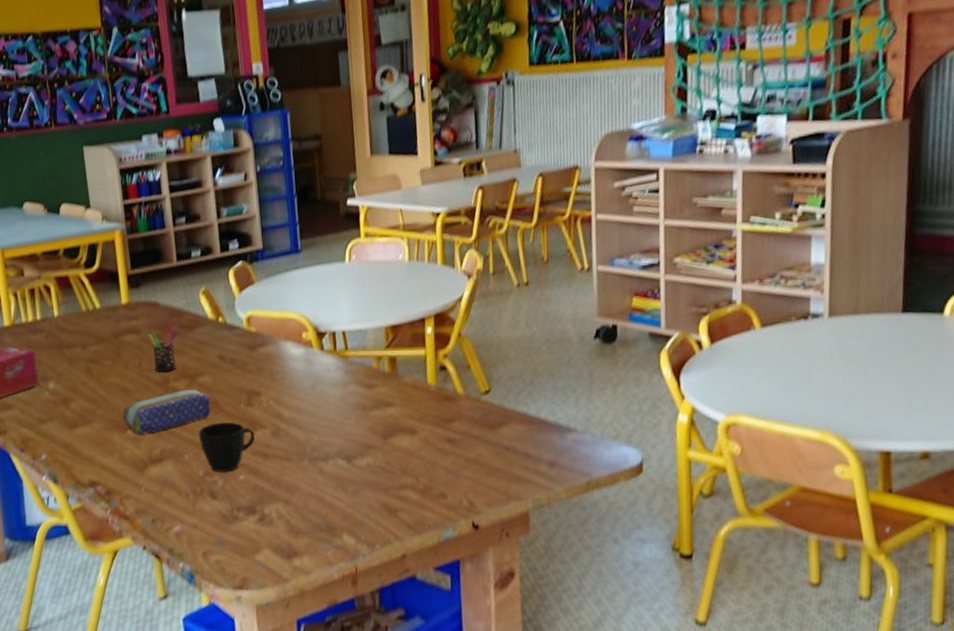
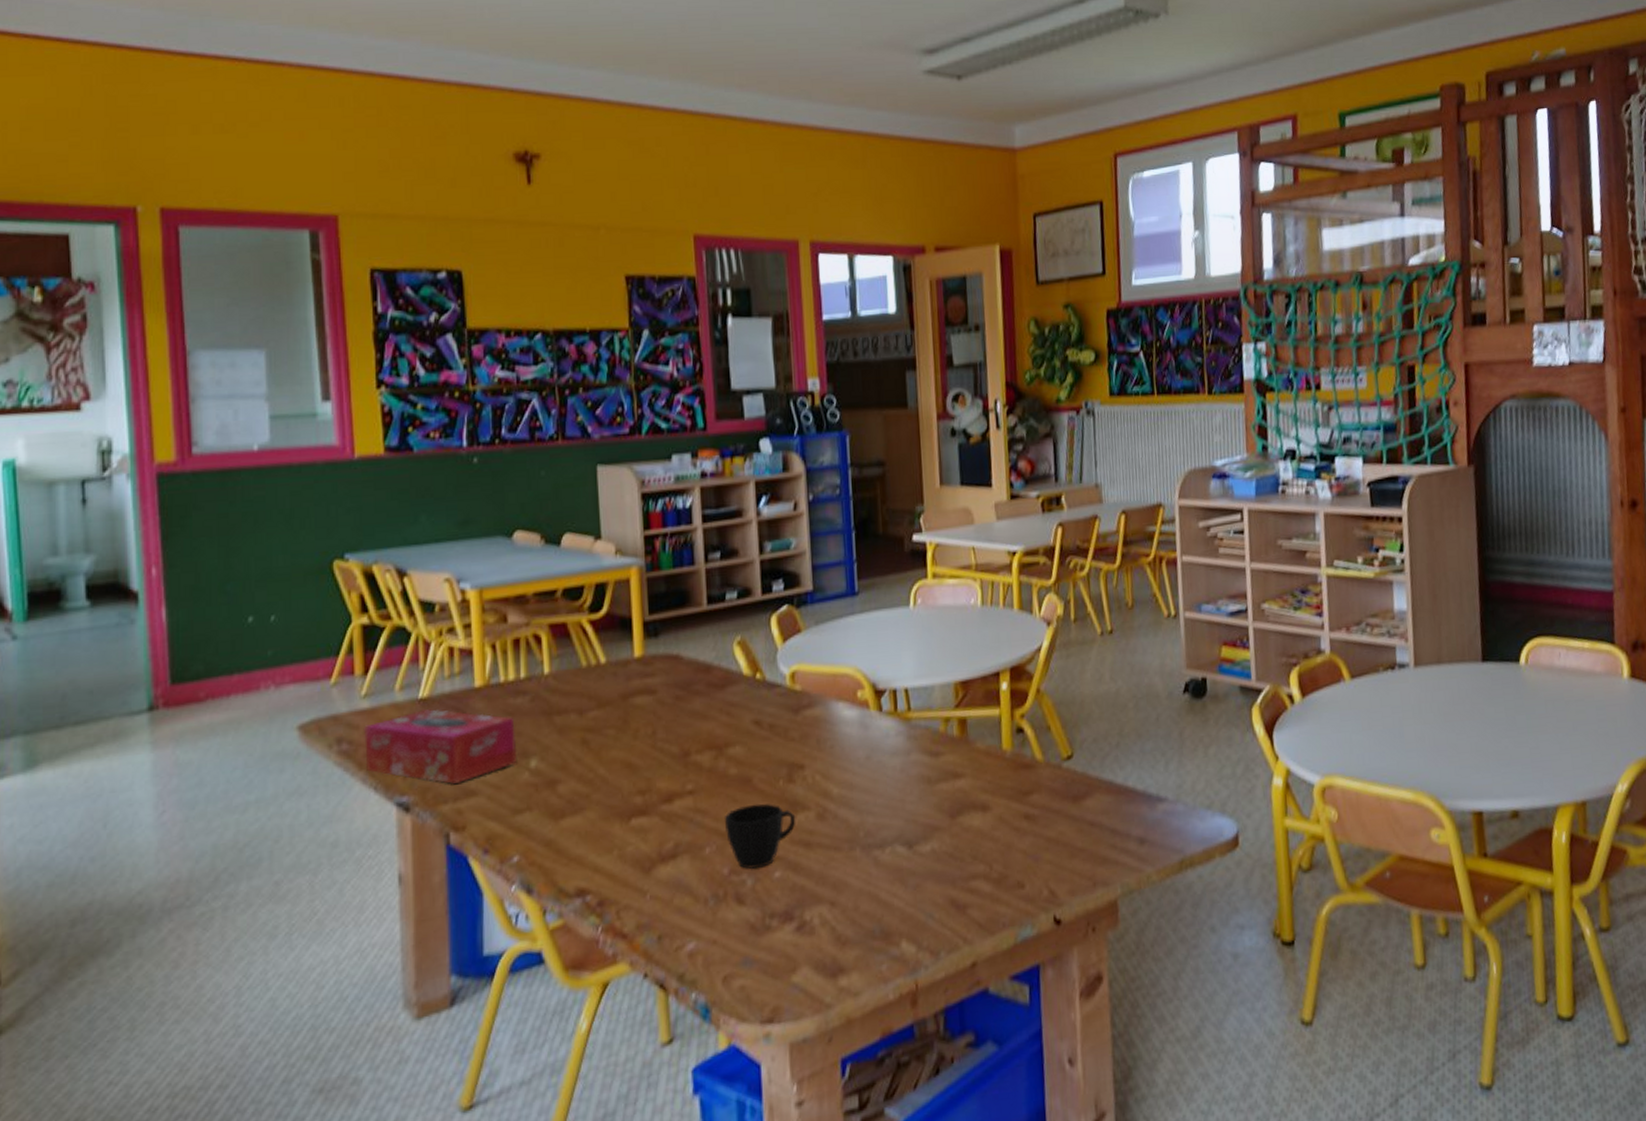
pencil case: present [123,388,211,435] -> none [627,762,742,825]
pen holder: present [148,325,178,372] -> none [665,683,704,743]

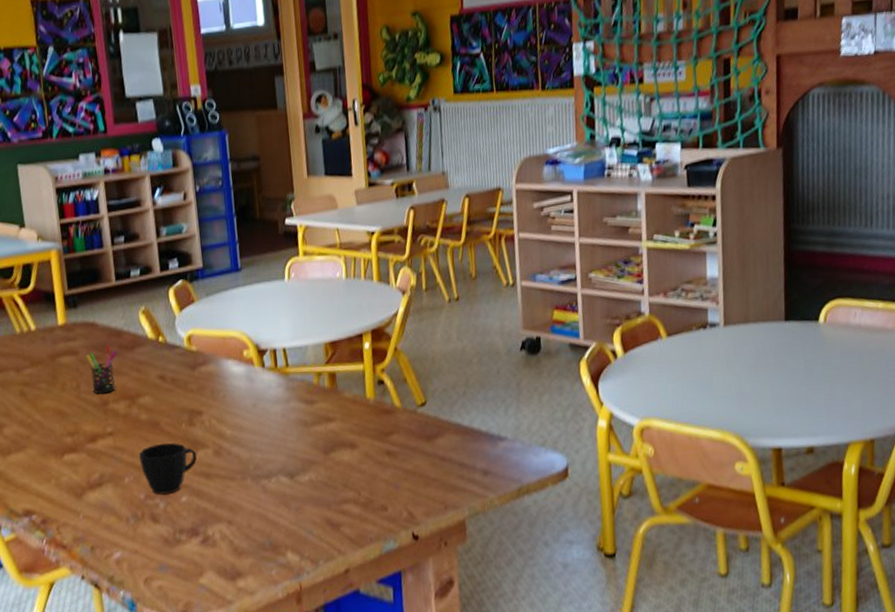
pen holder: none [665,683,704,743] -> present [85,345,117,394]

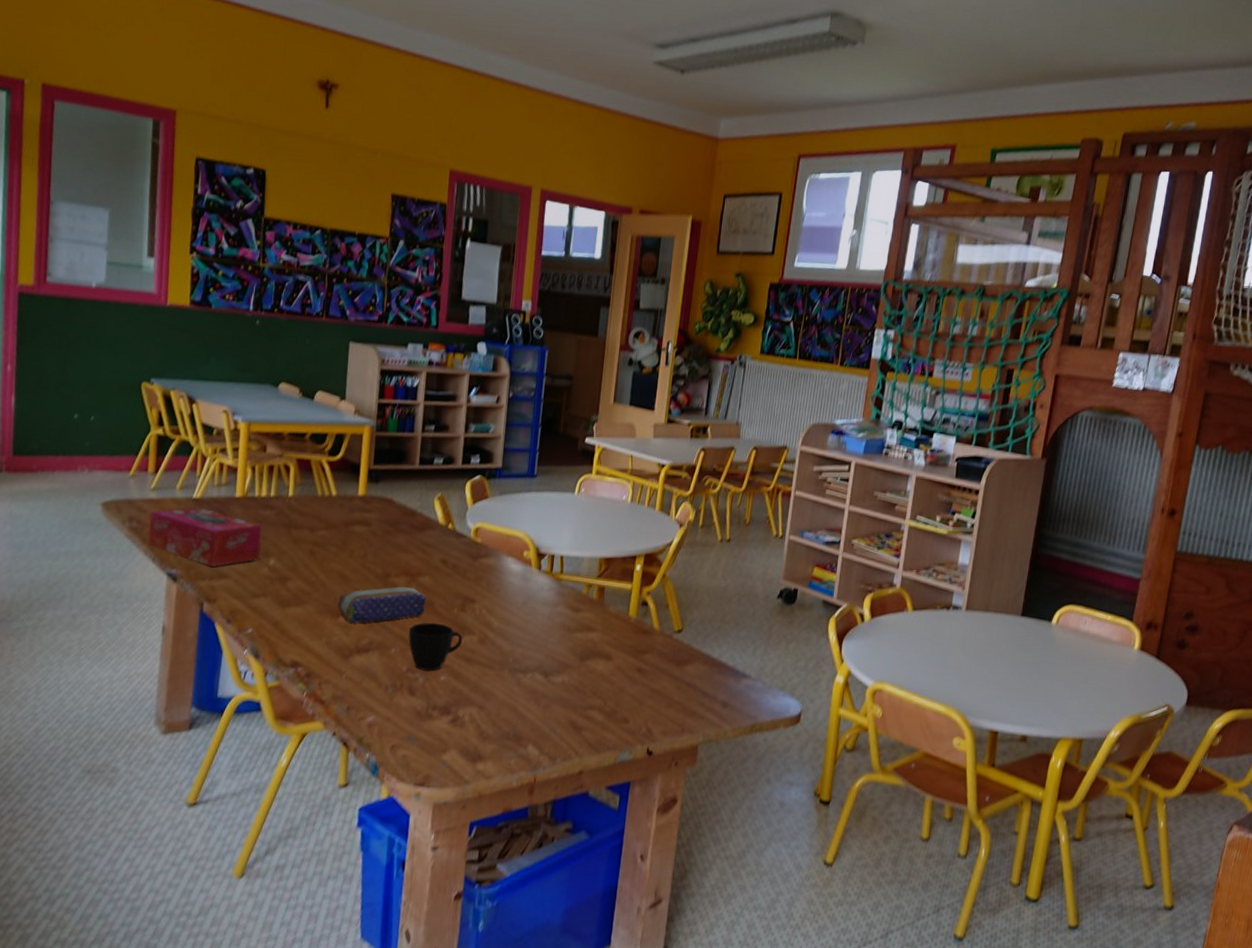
pencil case: none [60,410,152,460] -> present [338,586,427,624]
pen holder: present [85,345,117,394] -> none [377,523,408,567]

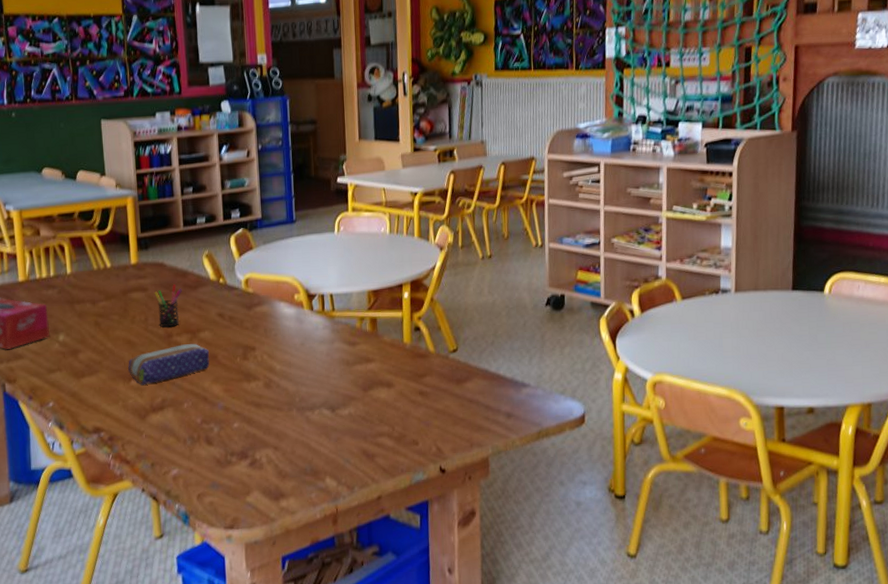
pen holder: none [377,523,408,567] -> present [154,284,182,328]
cup: present [408,622,463,671] -> none [197,374,250,420]

